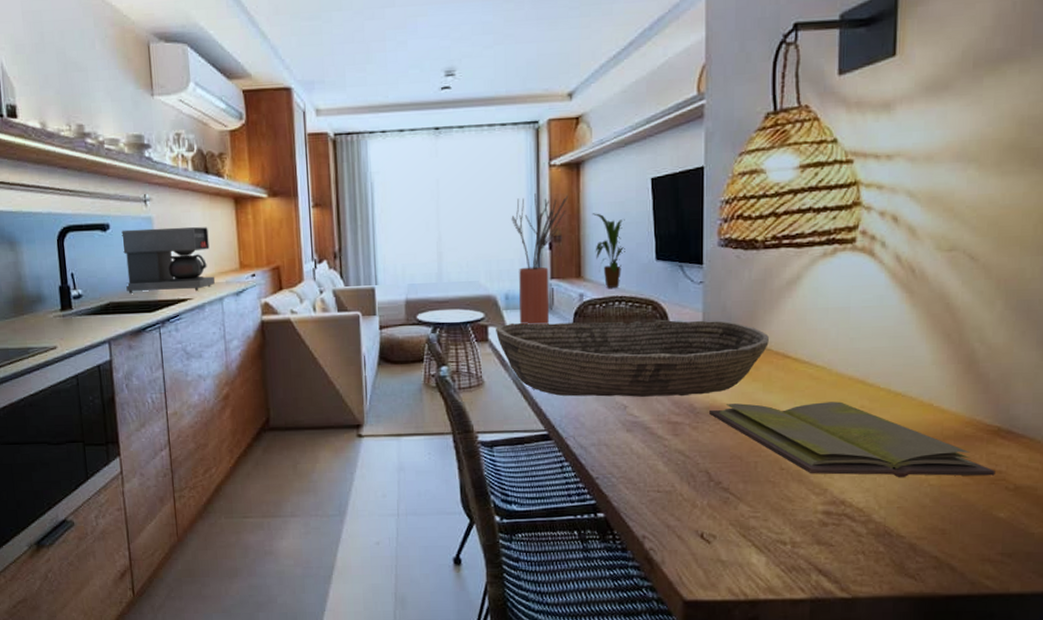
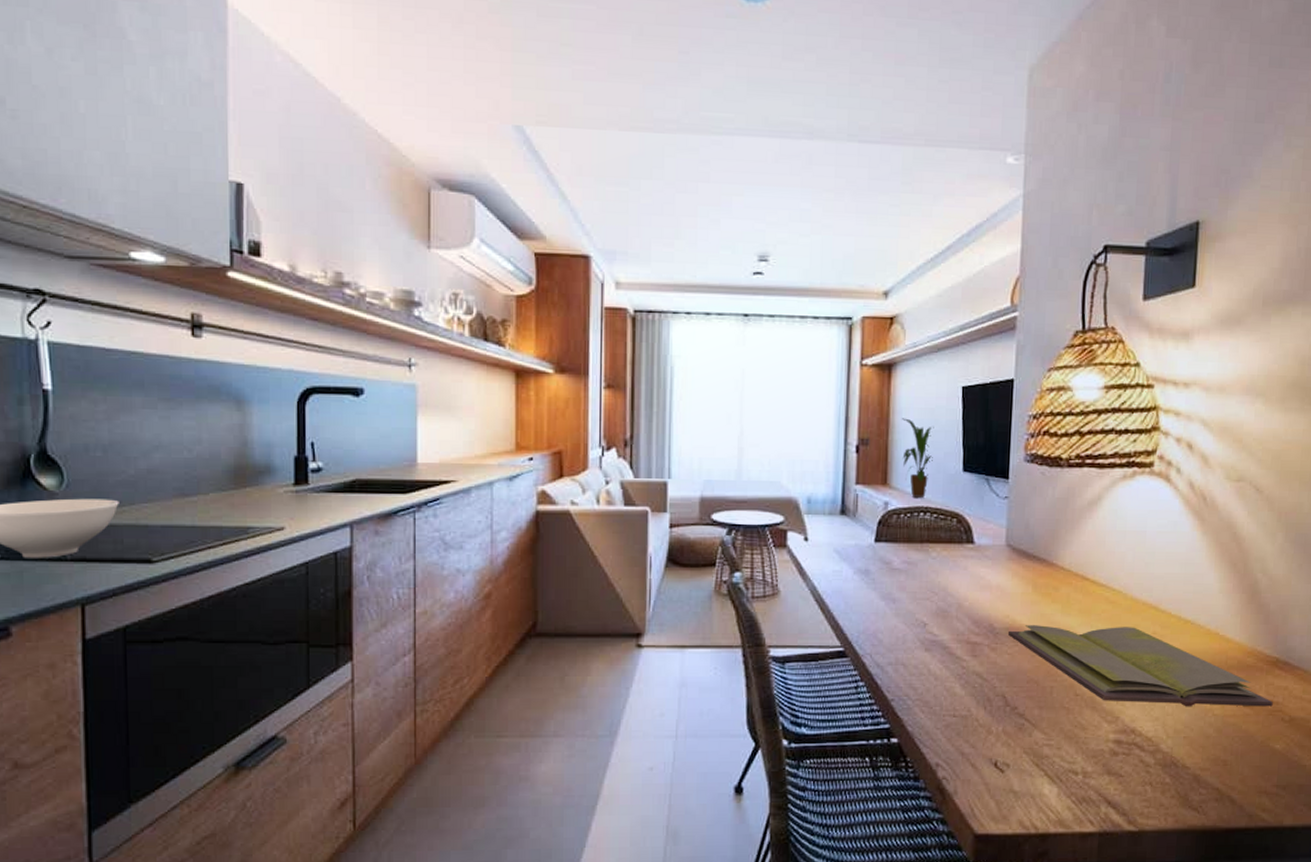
coffee maker: present [121,226,215,294] -> none [378,396,485,472]
basket: present [496,319,769,397] -> none [795,528,1069,616]
vase: present [511,193,569,325] -> none [818,393,879,533]

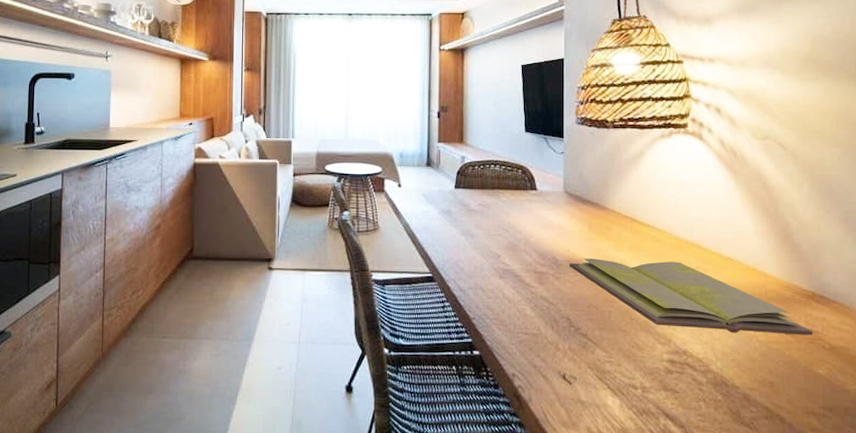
house plant: present [901,418,934,498] -> none [473,90,500,153]

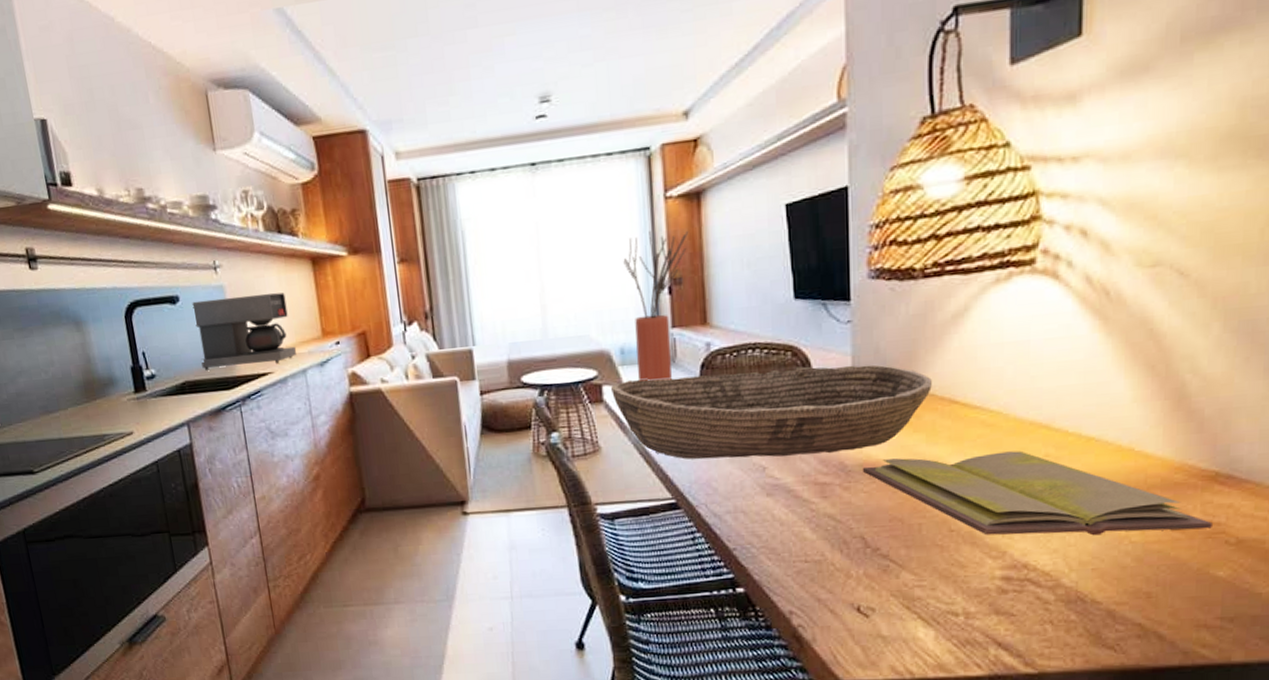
coffee maker: none [82,79,158,134] -> present [192,292,296,371]
basket: none [391,177,618,250] -> present [611,364,932,459]
vase: none [407,71,455,181] -> present [623,231,689,382]

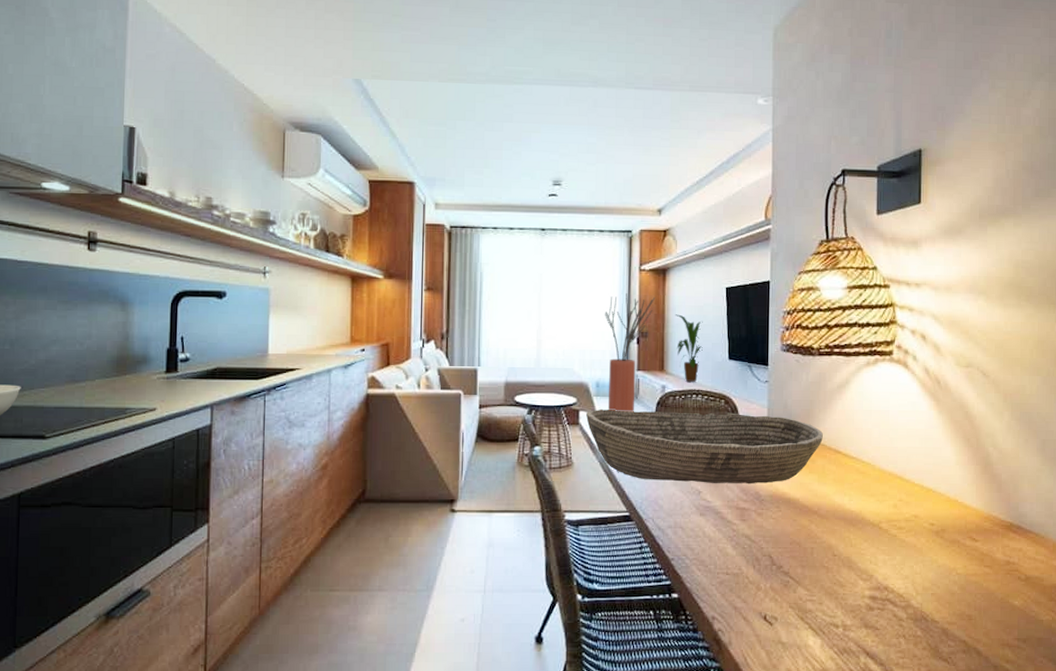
coffee maker: present [192,292,296,371] -> none [236,298,325,361]
house plant: none [717,249,758,334] -> present [675,314,703,382]
diary: present [863,450,1212,536] -> none [773,493,1010,567]

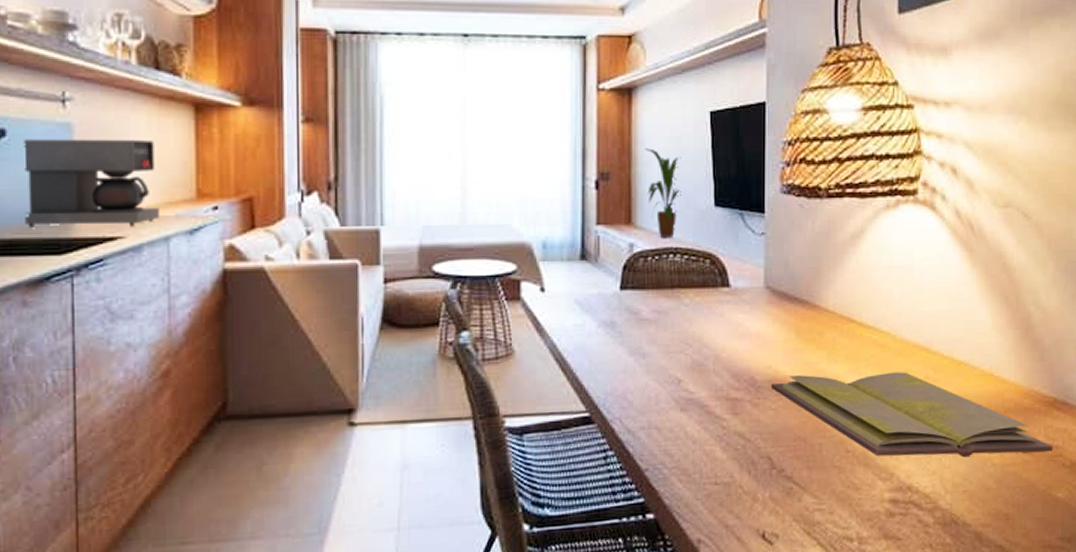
coffee maker: none [236,298,325,361] -> present [24,138,159,228]
basket: present [586,408,823,485] -> none [530,276,833,369]
vase: present [605,293,656,412] -> none [552,121,619,281]
diary: none [773,493,1010,567] -> present [772,372,1053,458]

